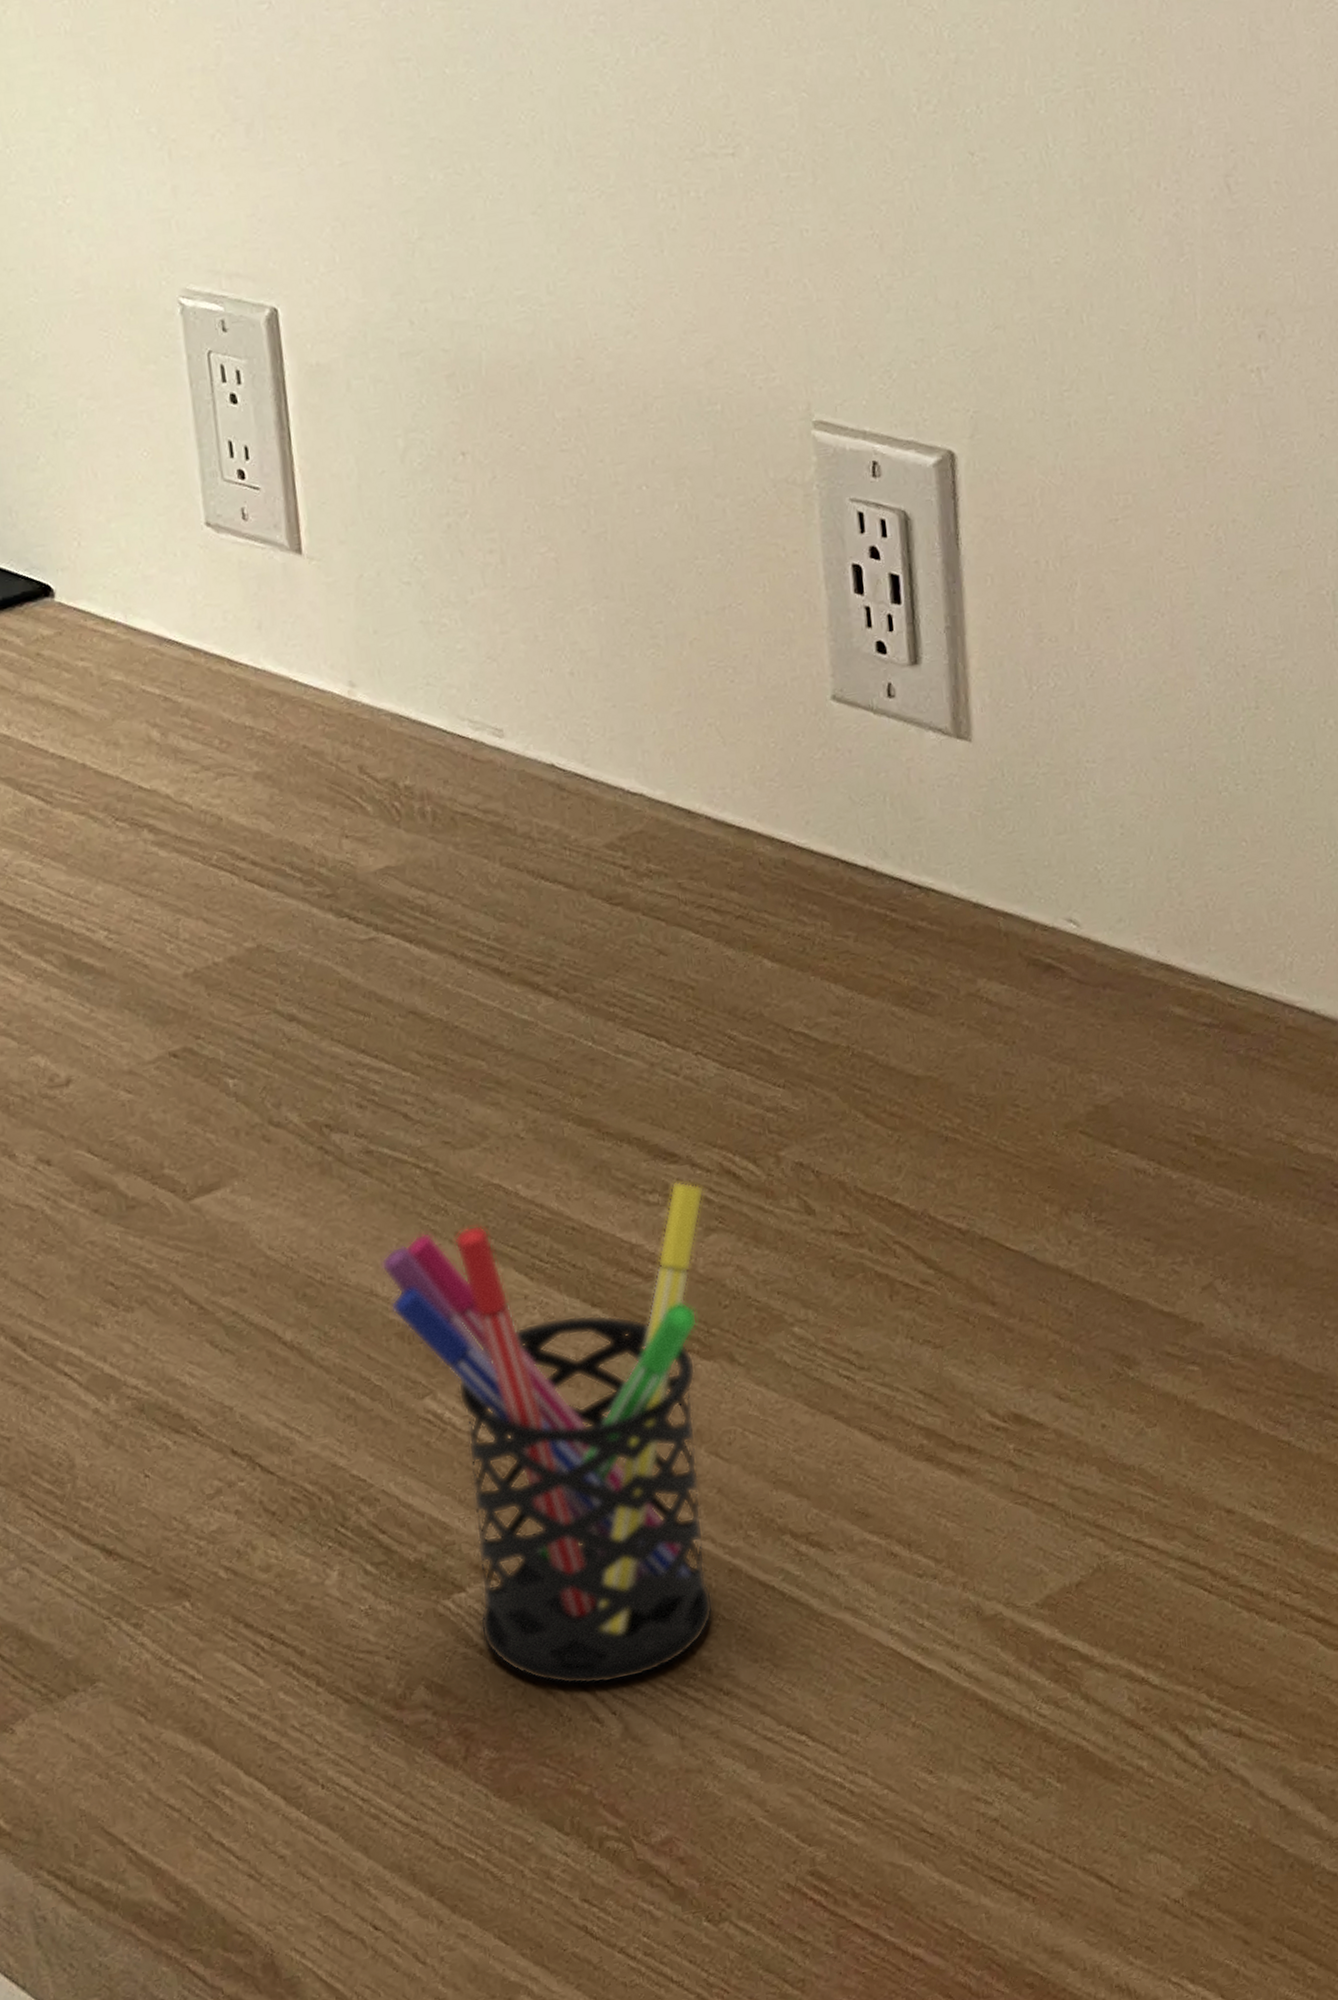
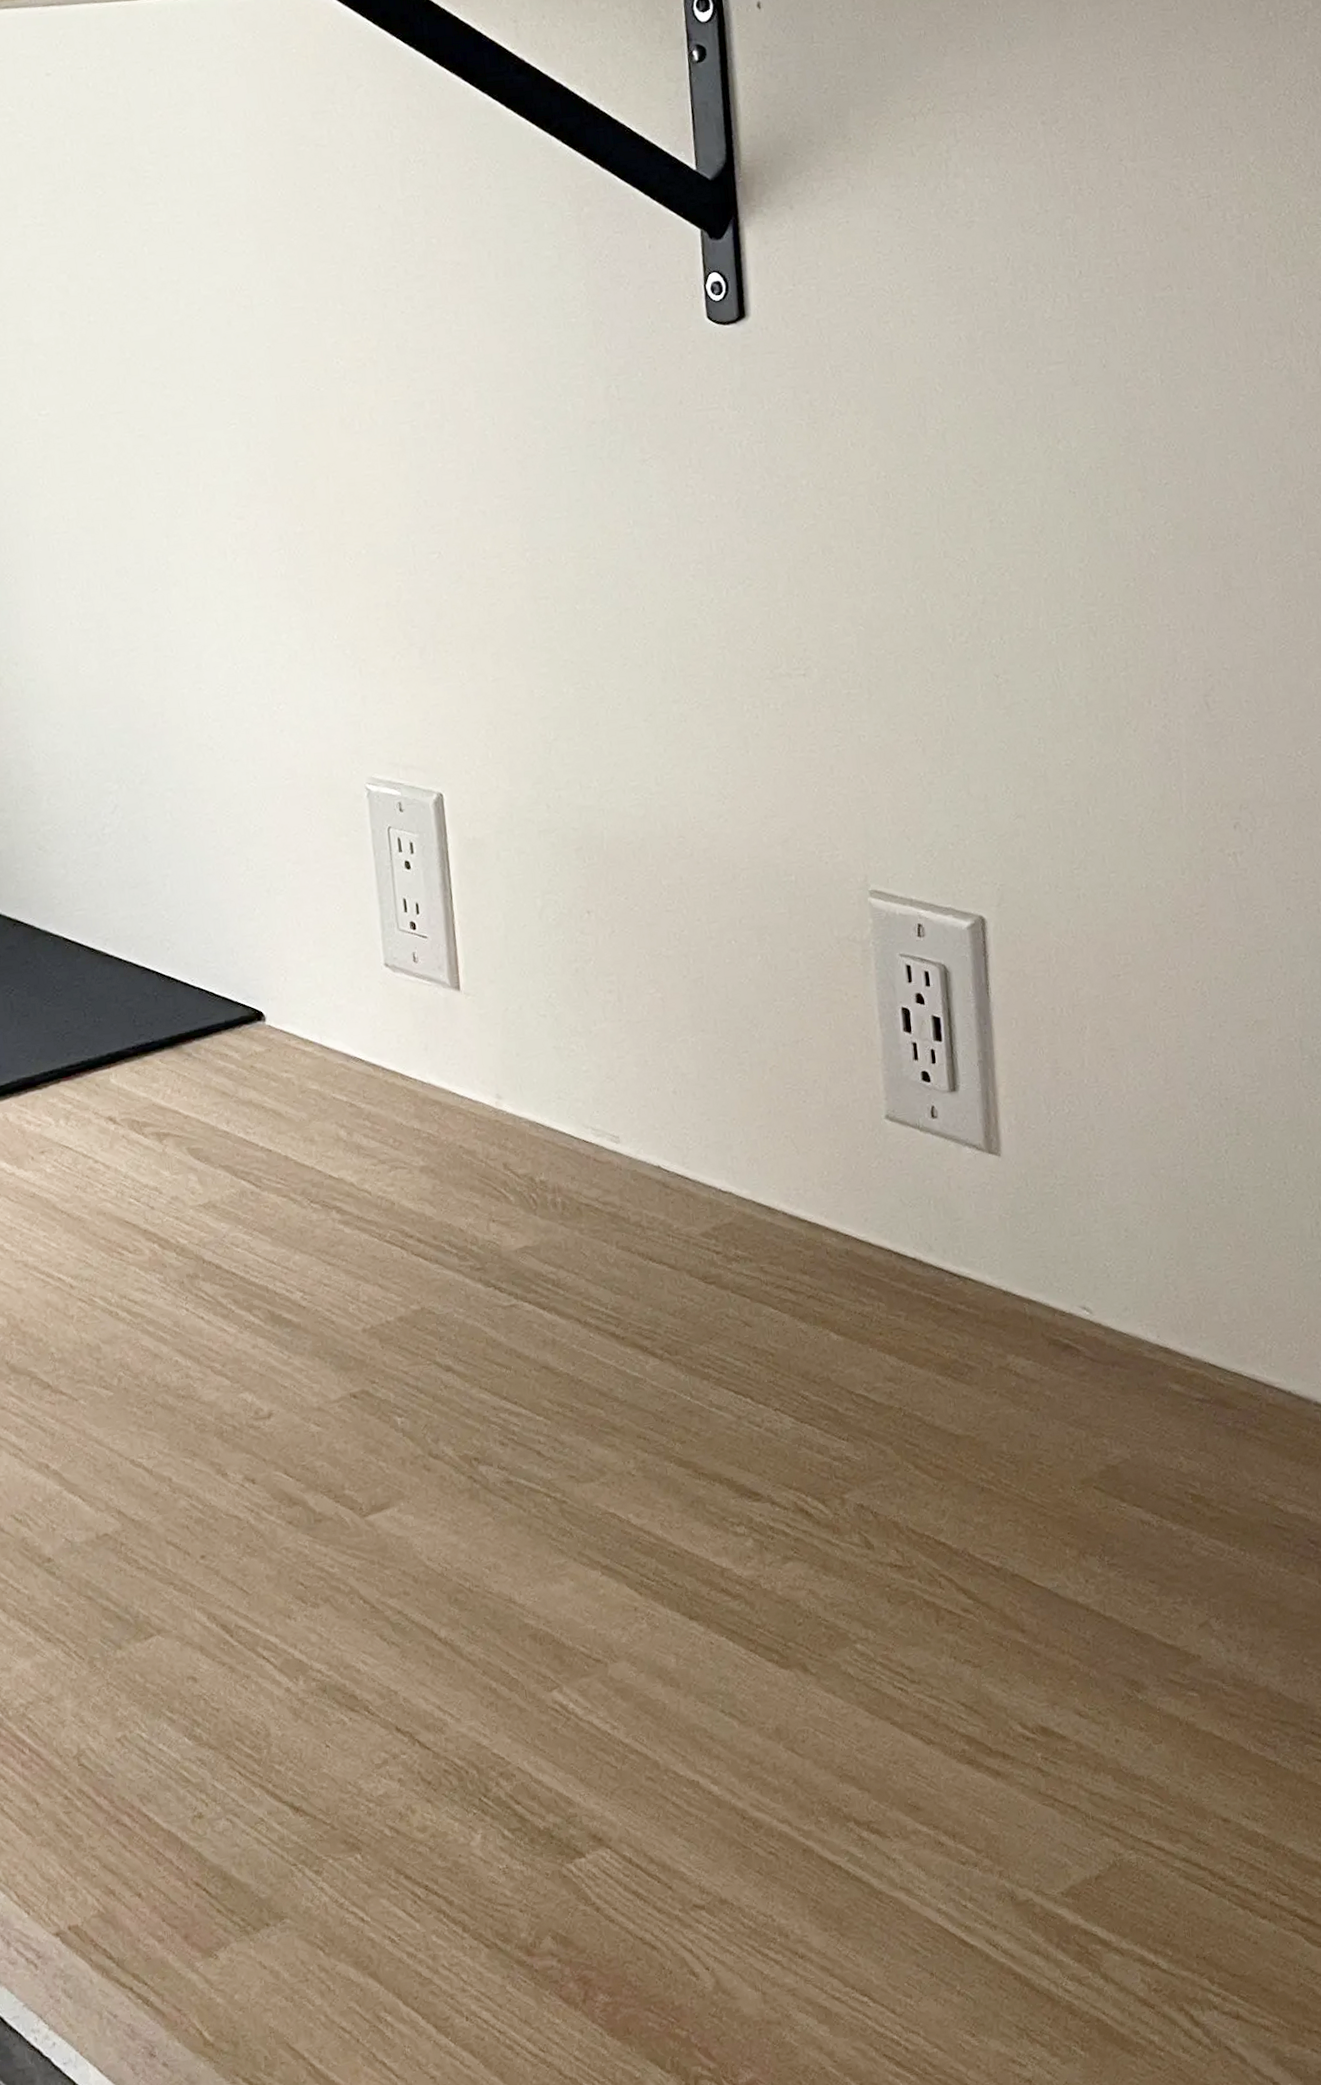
pen holder: present [381,1181,714,1685] -> none [518,1516,791,1944]

